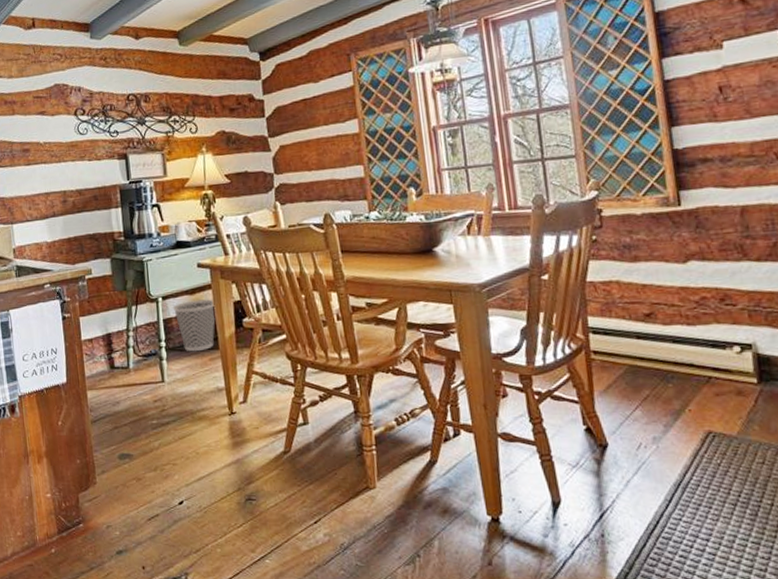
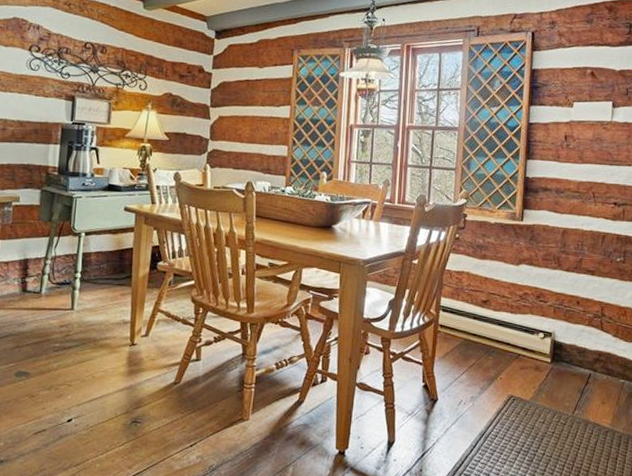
wastebasket: present [172,299,216,352] -> none [93,239,134,286]

